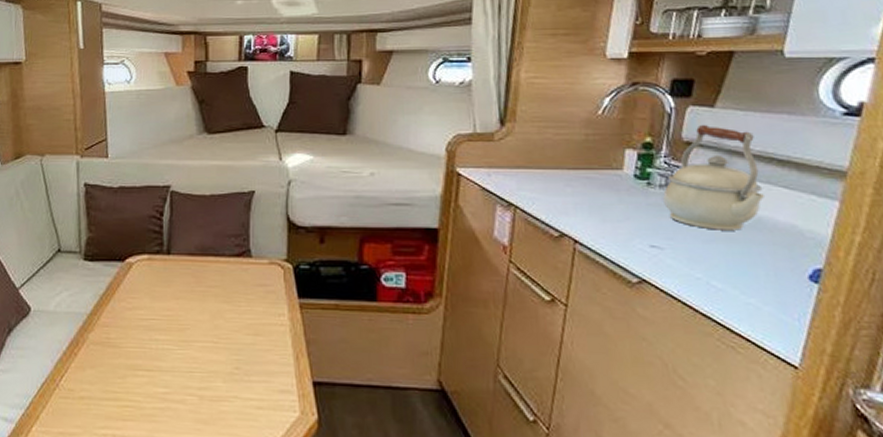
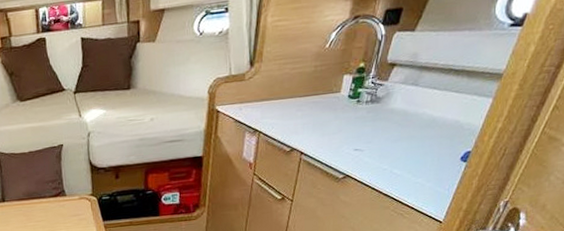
kettle: present [662,125,764,231] -> none [367,47,441,132]

